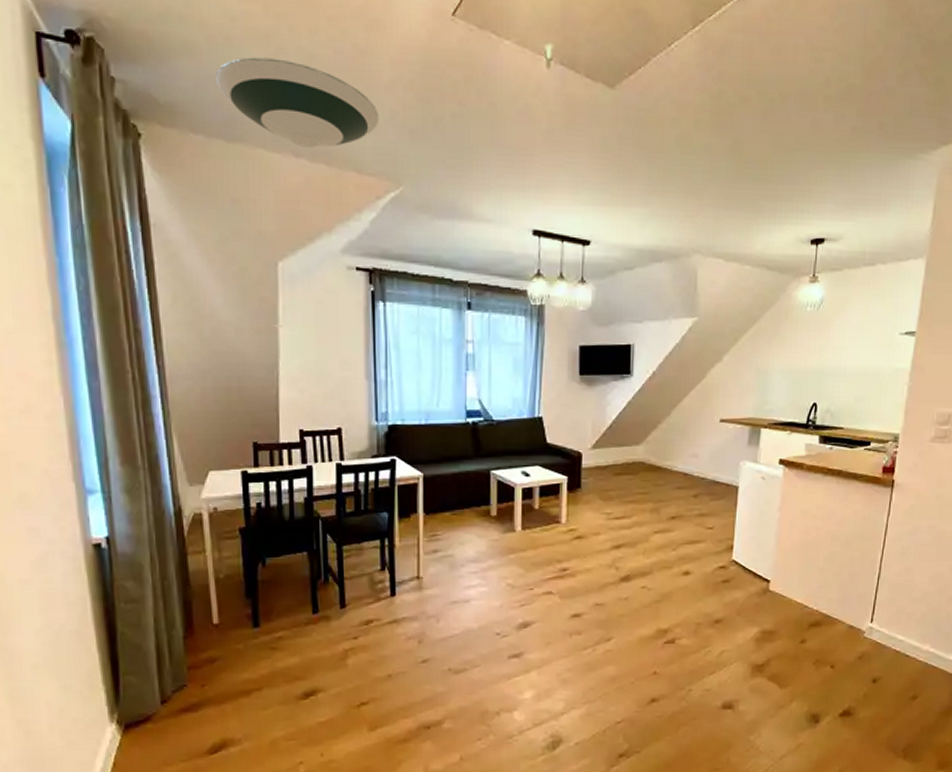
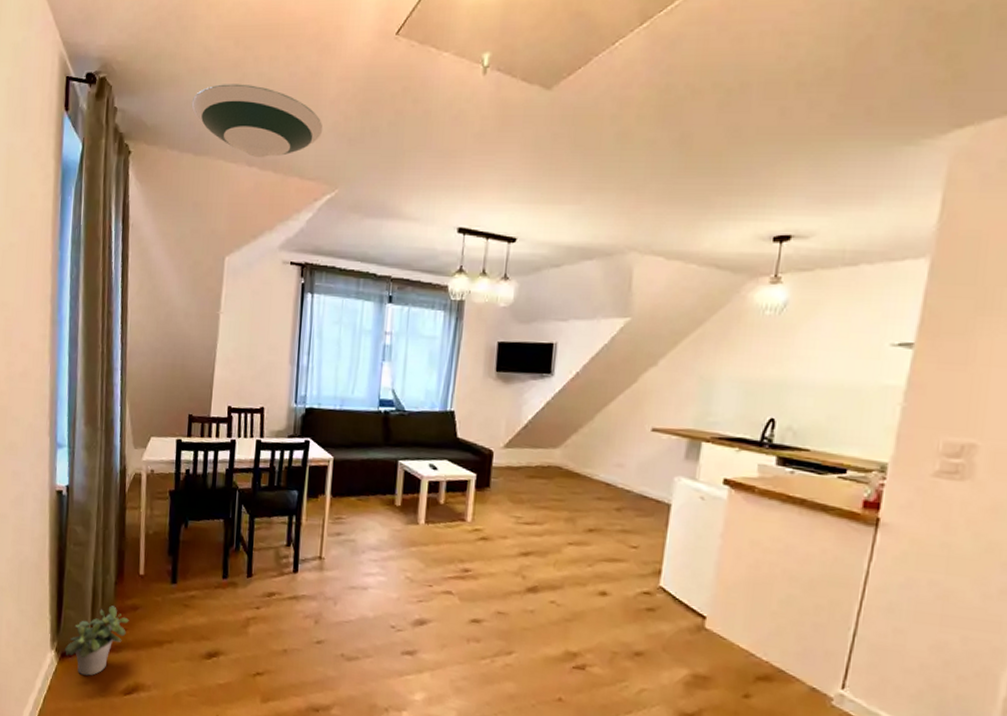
potted plant: none [129,662,207,743] -> present [65,605,129,676]

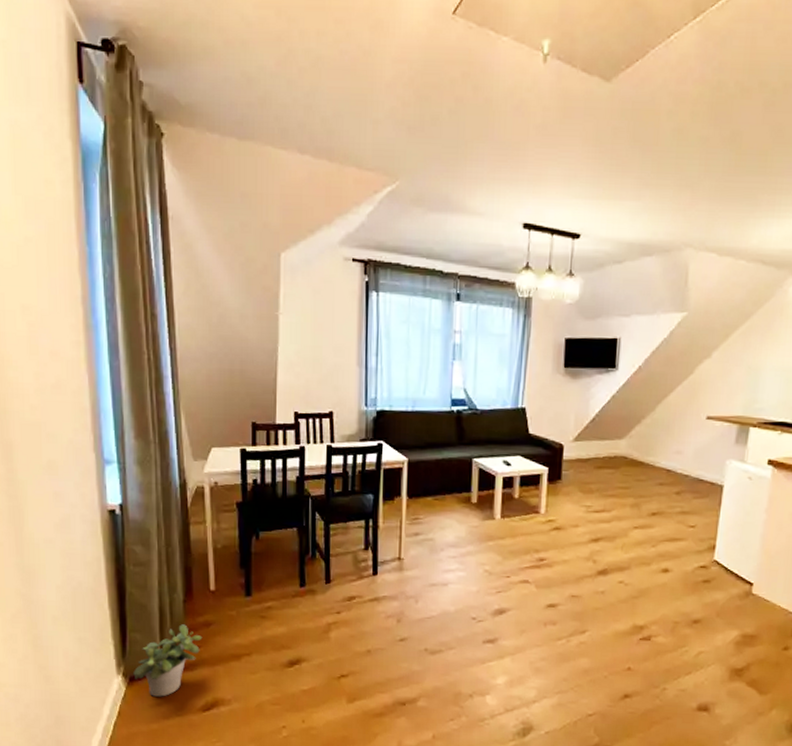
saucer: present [191,84,323,158] -> none [231,60,380,145]

